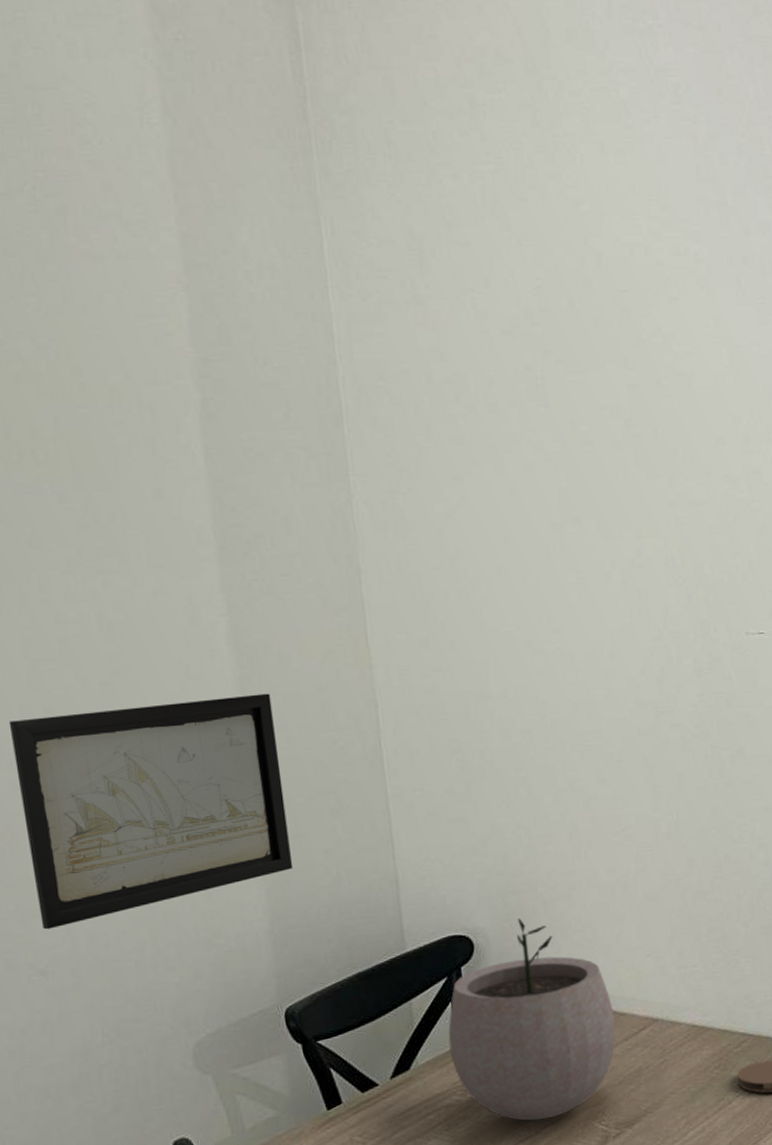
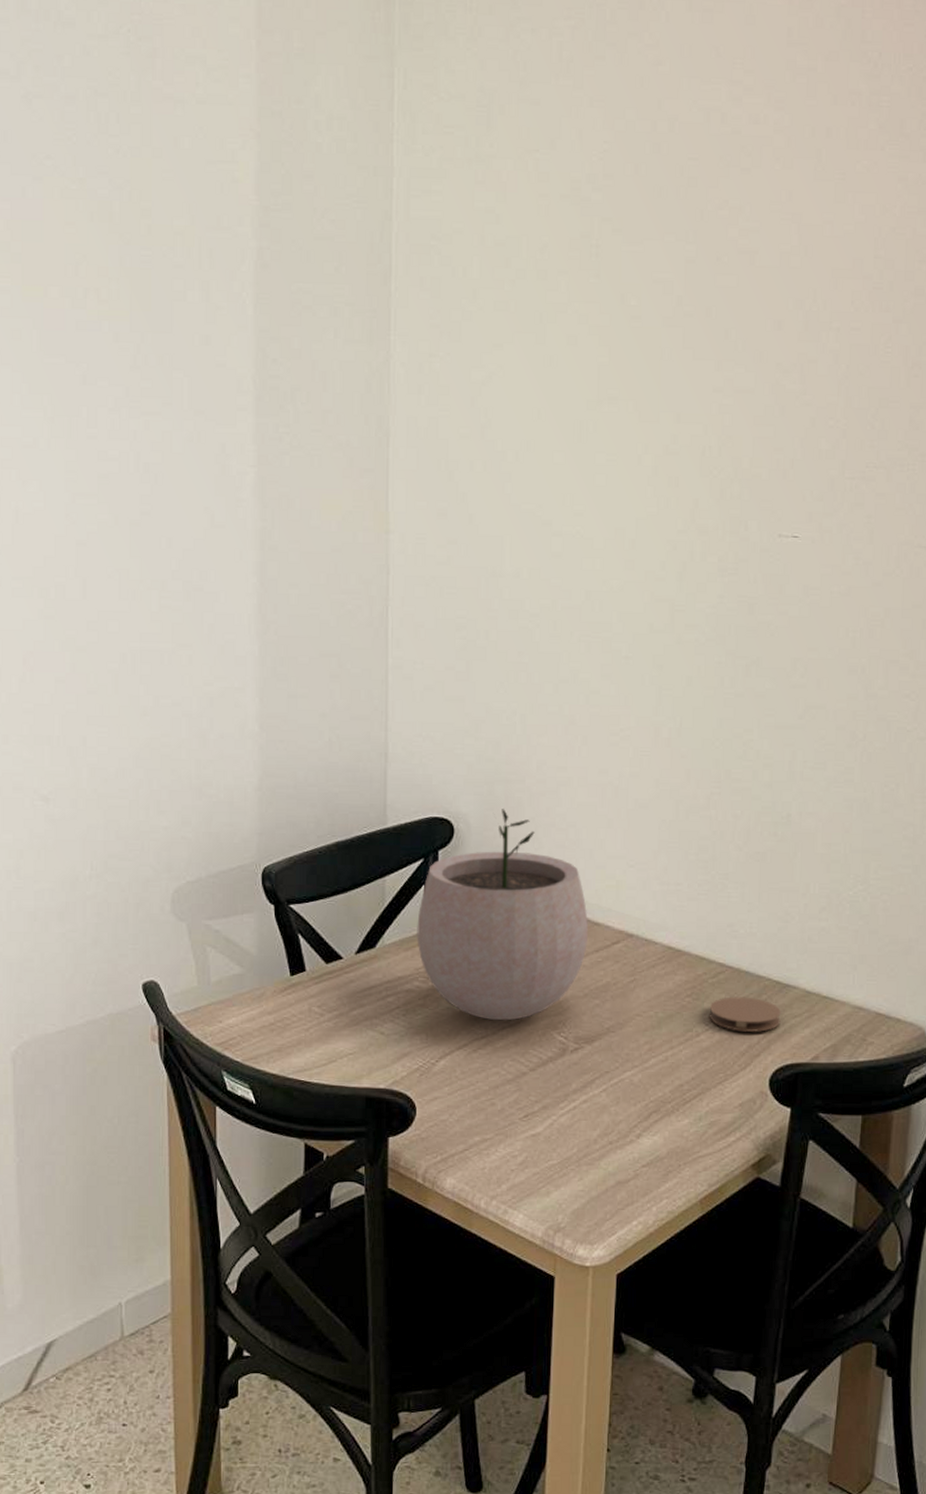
wall art: present [8,693,294,930] -> none [44,548,288,758]

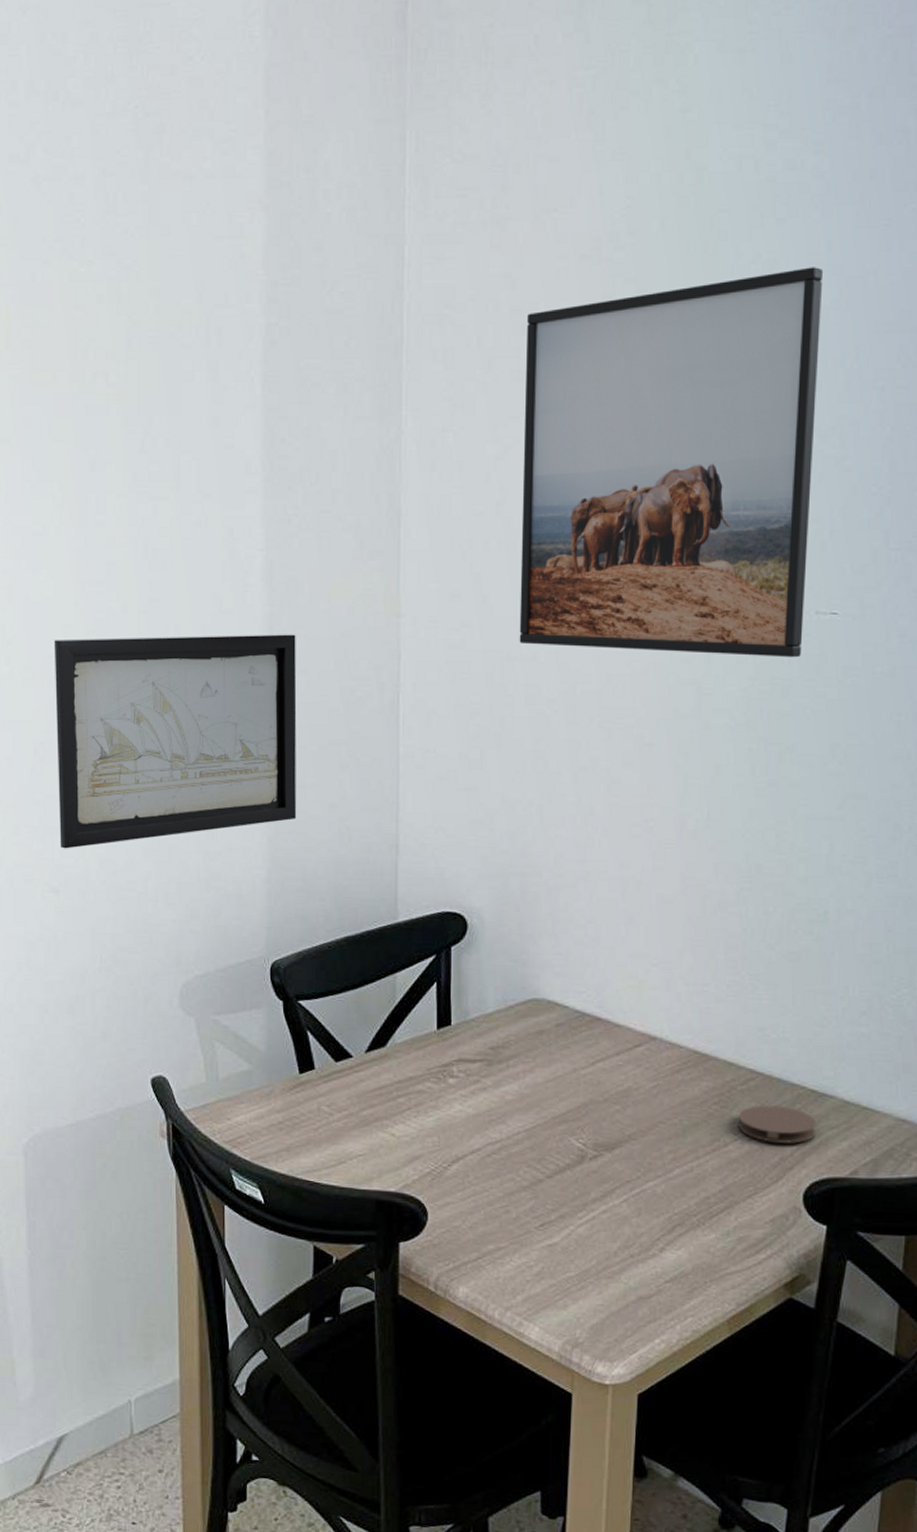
wall art: none [44,548,288,758] -> present [54,634,297,849]
plant pot: present [417,809,588,1021] -> none [429,904,608,1125]
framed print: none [503,215,785,577] -> present [519,267,824,658]

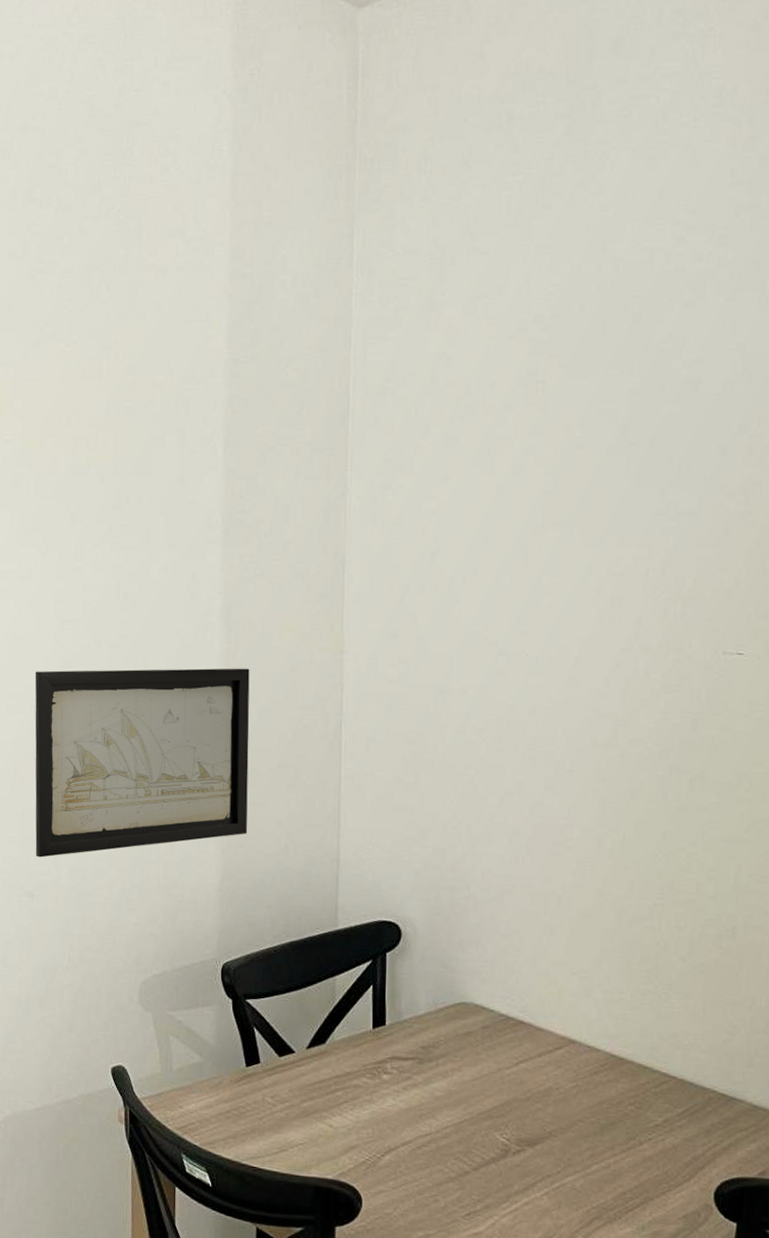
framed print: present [519,267,824,658] -> none [451,345,729,694]
coaster: present [738,1105,817,1143] -> none [652,1107,726,1144]

